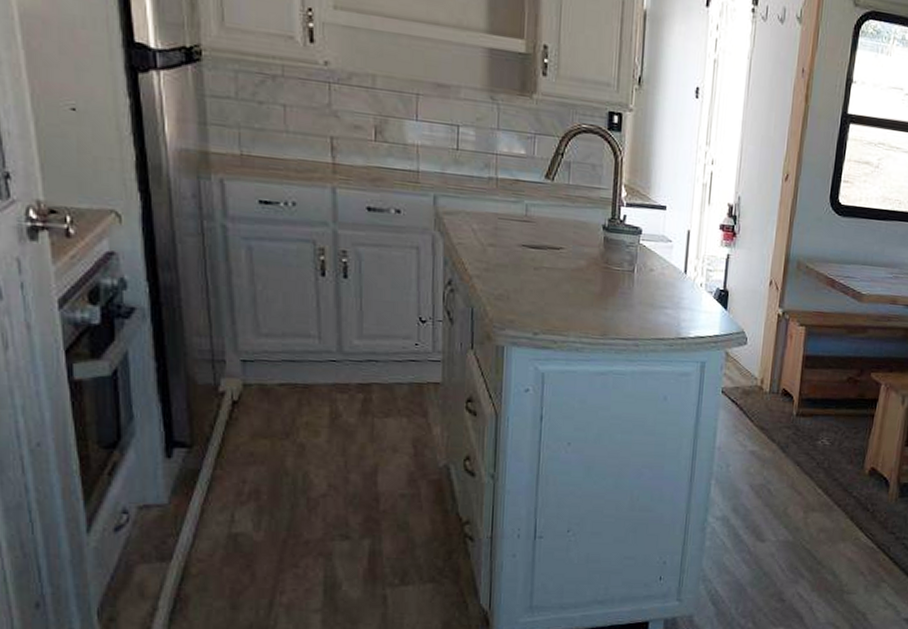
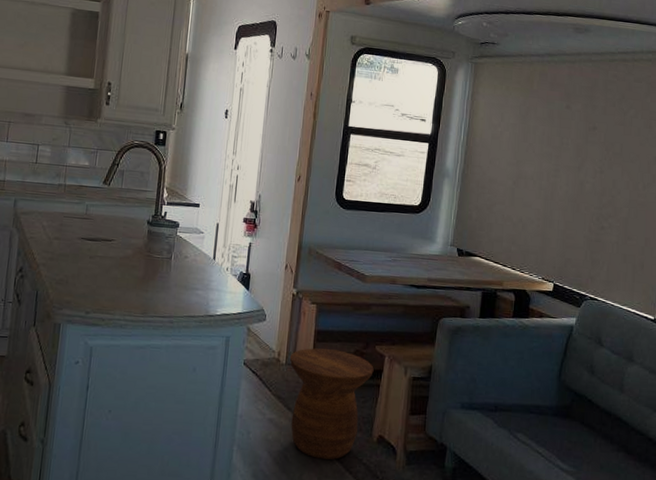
side table: none [773,375,868,493] -> present [289,348,374,460]

